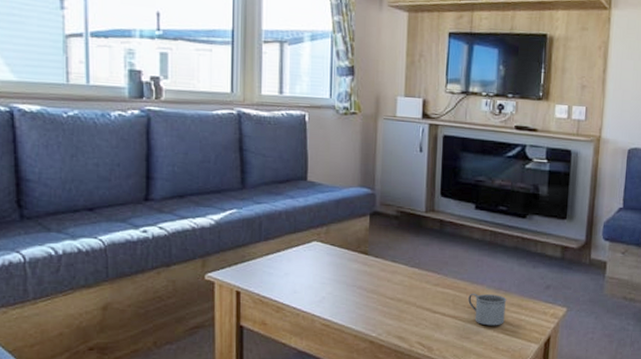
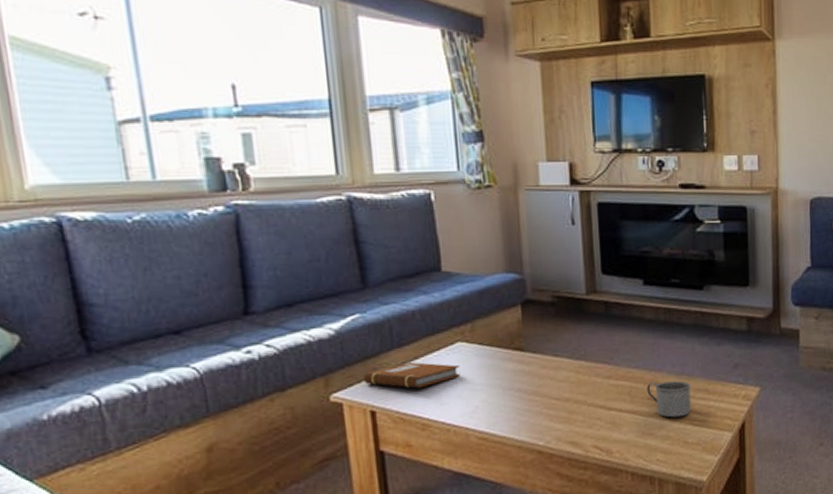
notebook: none [233,254,313,277] -> present [363,362,461,389]

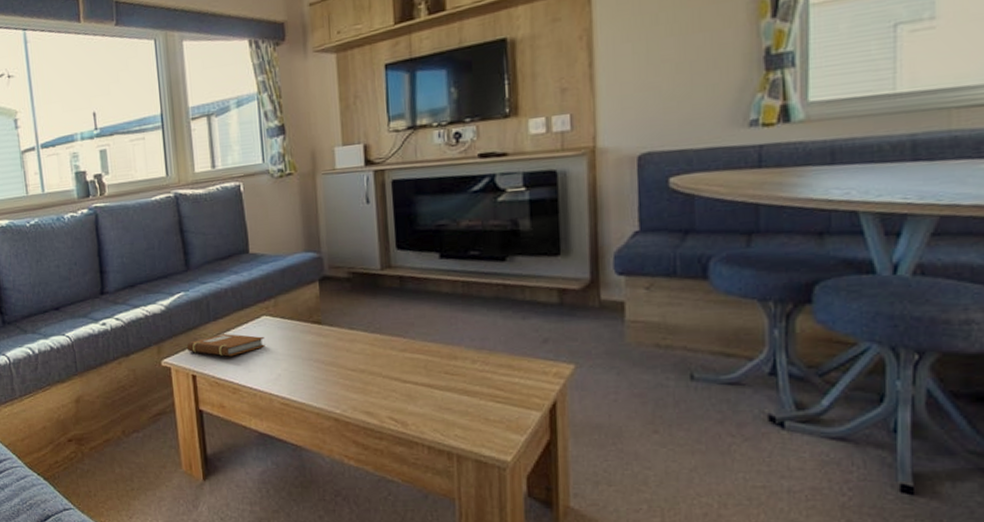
mug: present [647,381,691,418] -> none [444,355,493,393]

